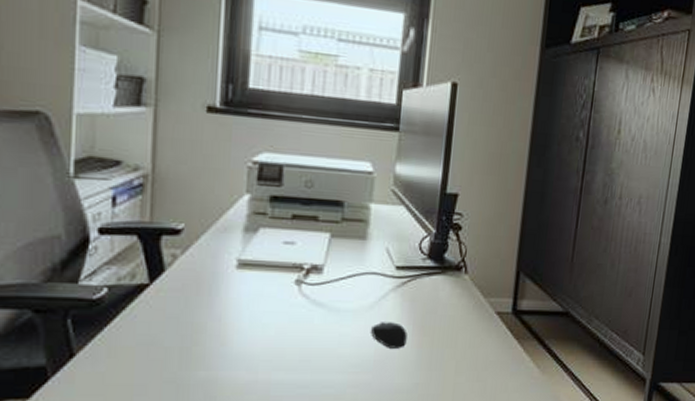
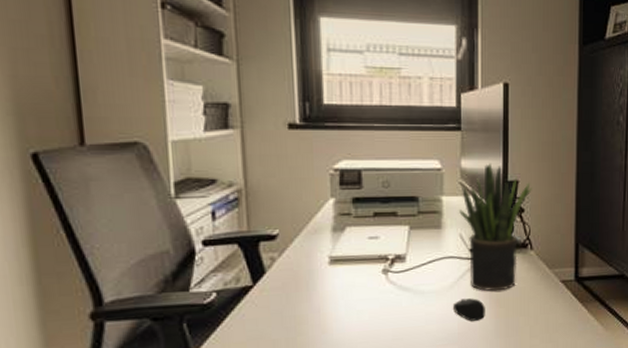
potted plant: none [388,171,474,317] -> present [459,163,533,291]

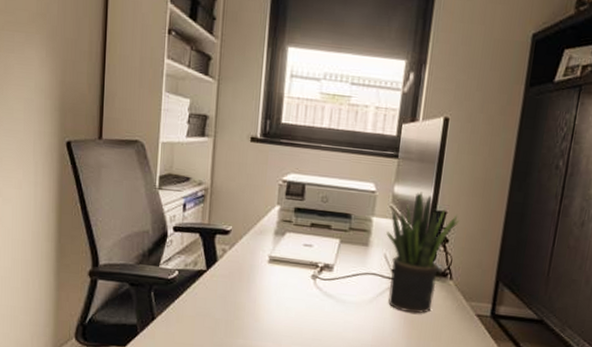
computer mouse: present [452,298,485,321] -> none [369,314,399,337]

